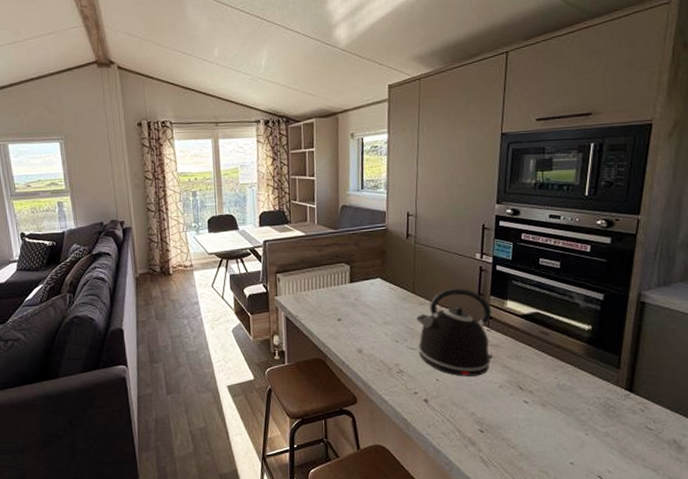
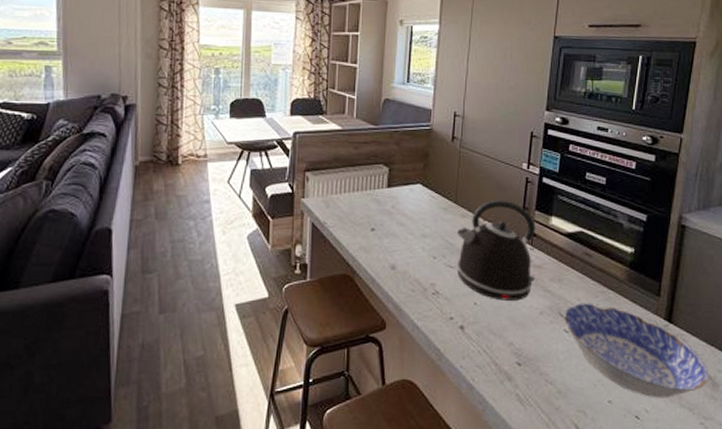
bowl: none [523,376,673,460] -> present [564,303,709,398]

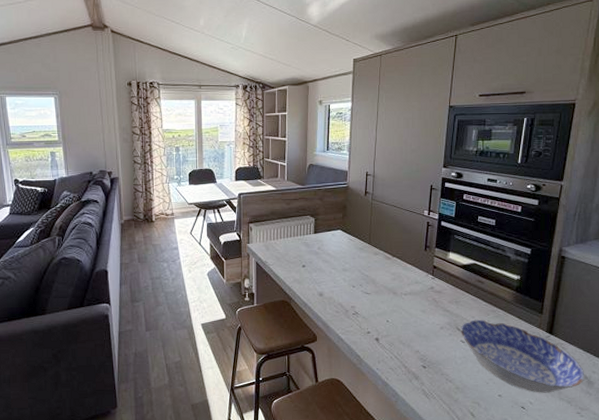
kettle: present [456,200,536,301] -> none [370,240,436,319]

